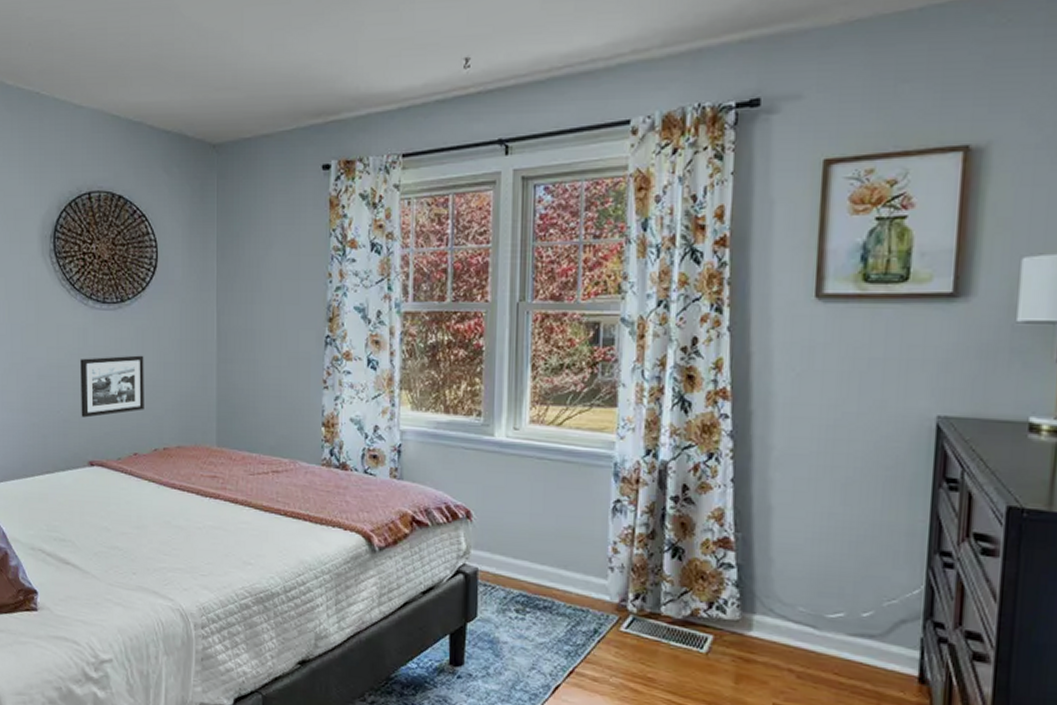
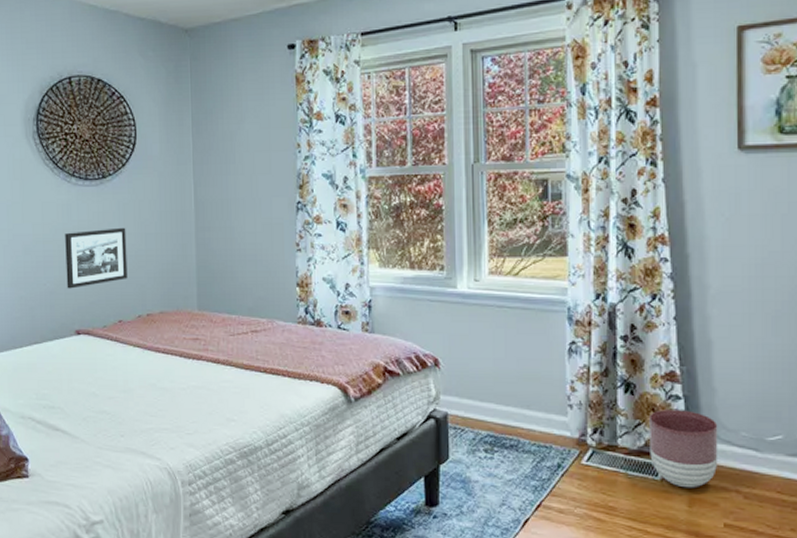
planter: none [696,578,773,664] -> present [650,410,718,488]

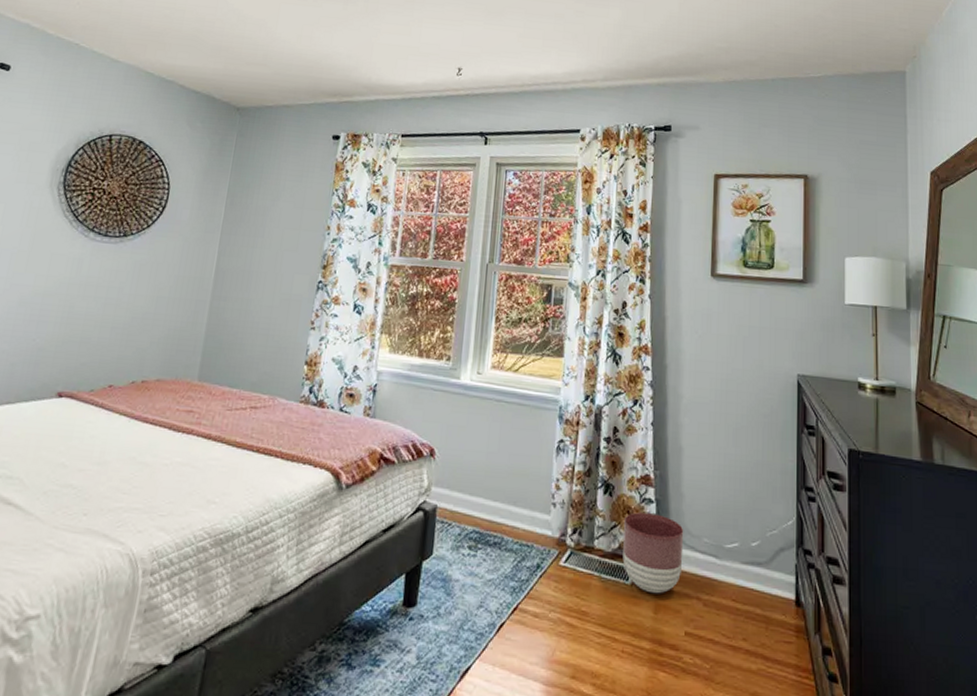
picture frame: present [65,227,128,289] -> none [58,287,138,347]

